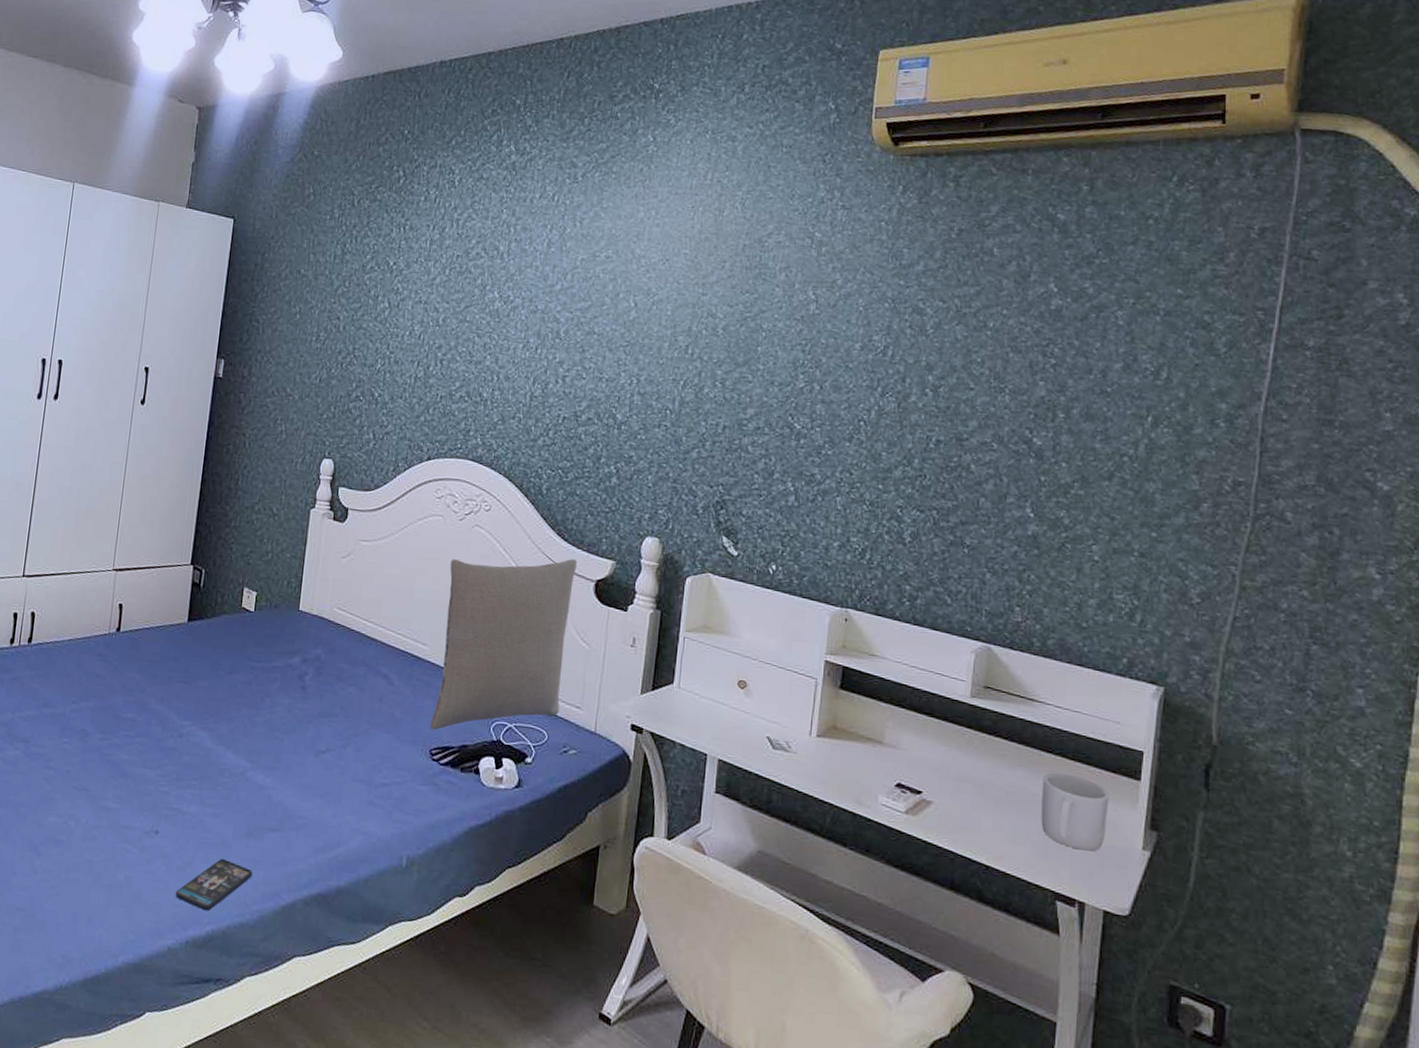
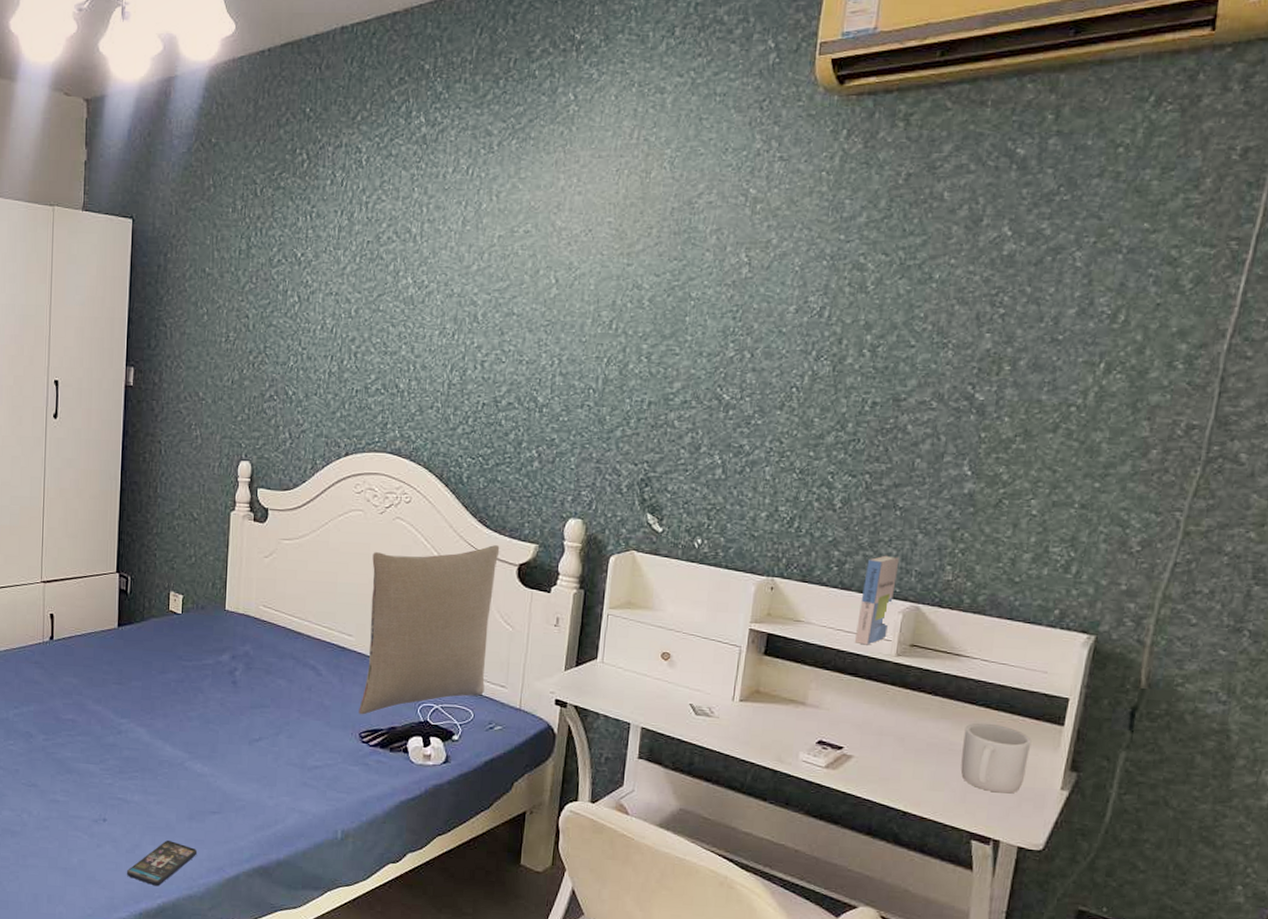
book: none [929,592,970,685] -> present [854,555,900,645]

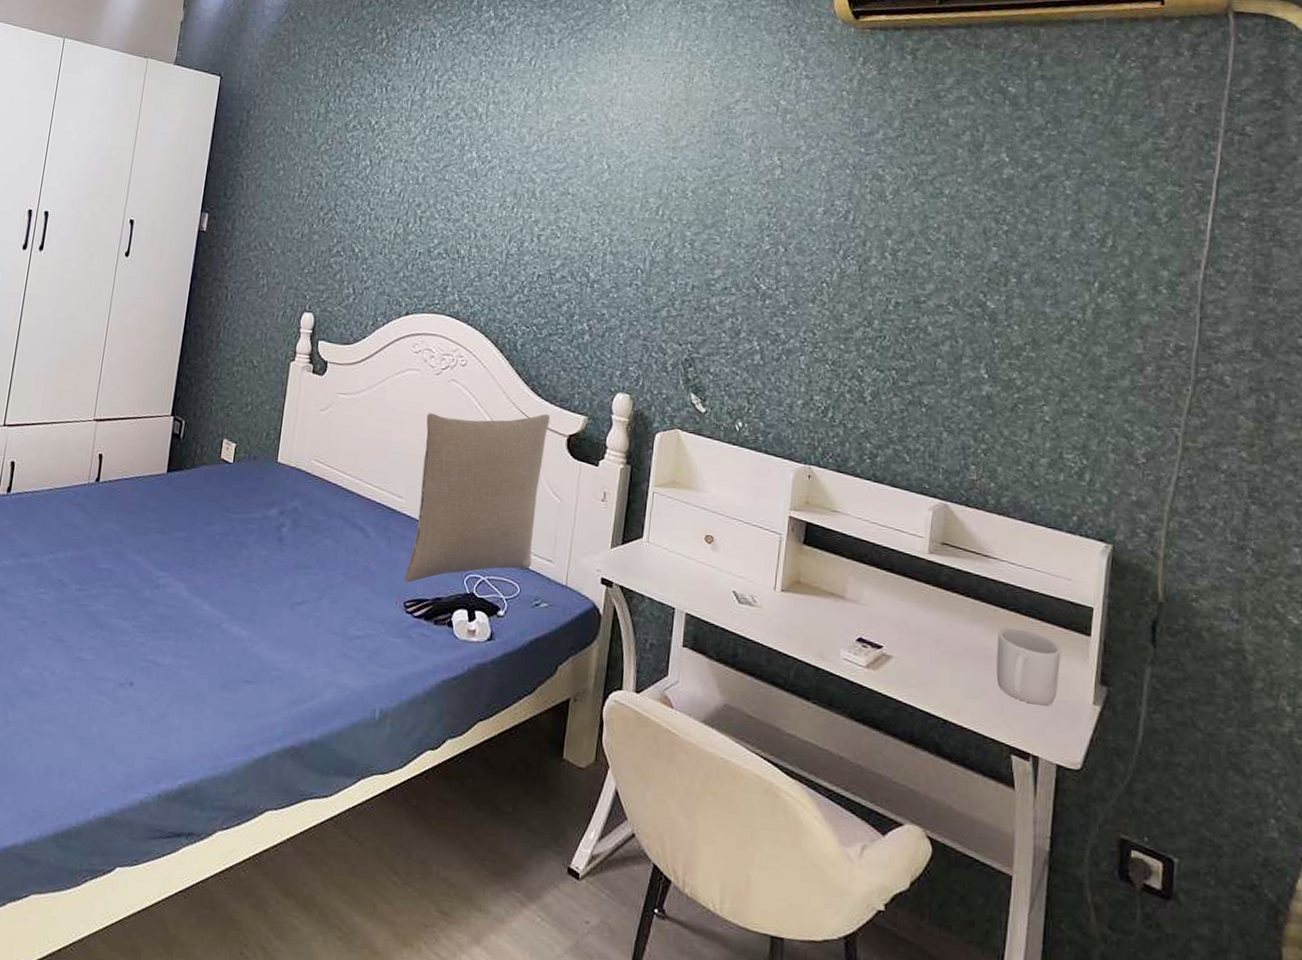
smartphone: present [126,840,198,886] -> none [148,711,227,764]
book: present [854,555,900,645] -> none [888,450,927,541]

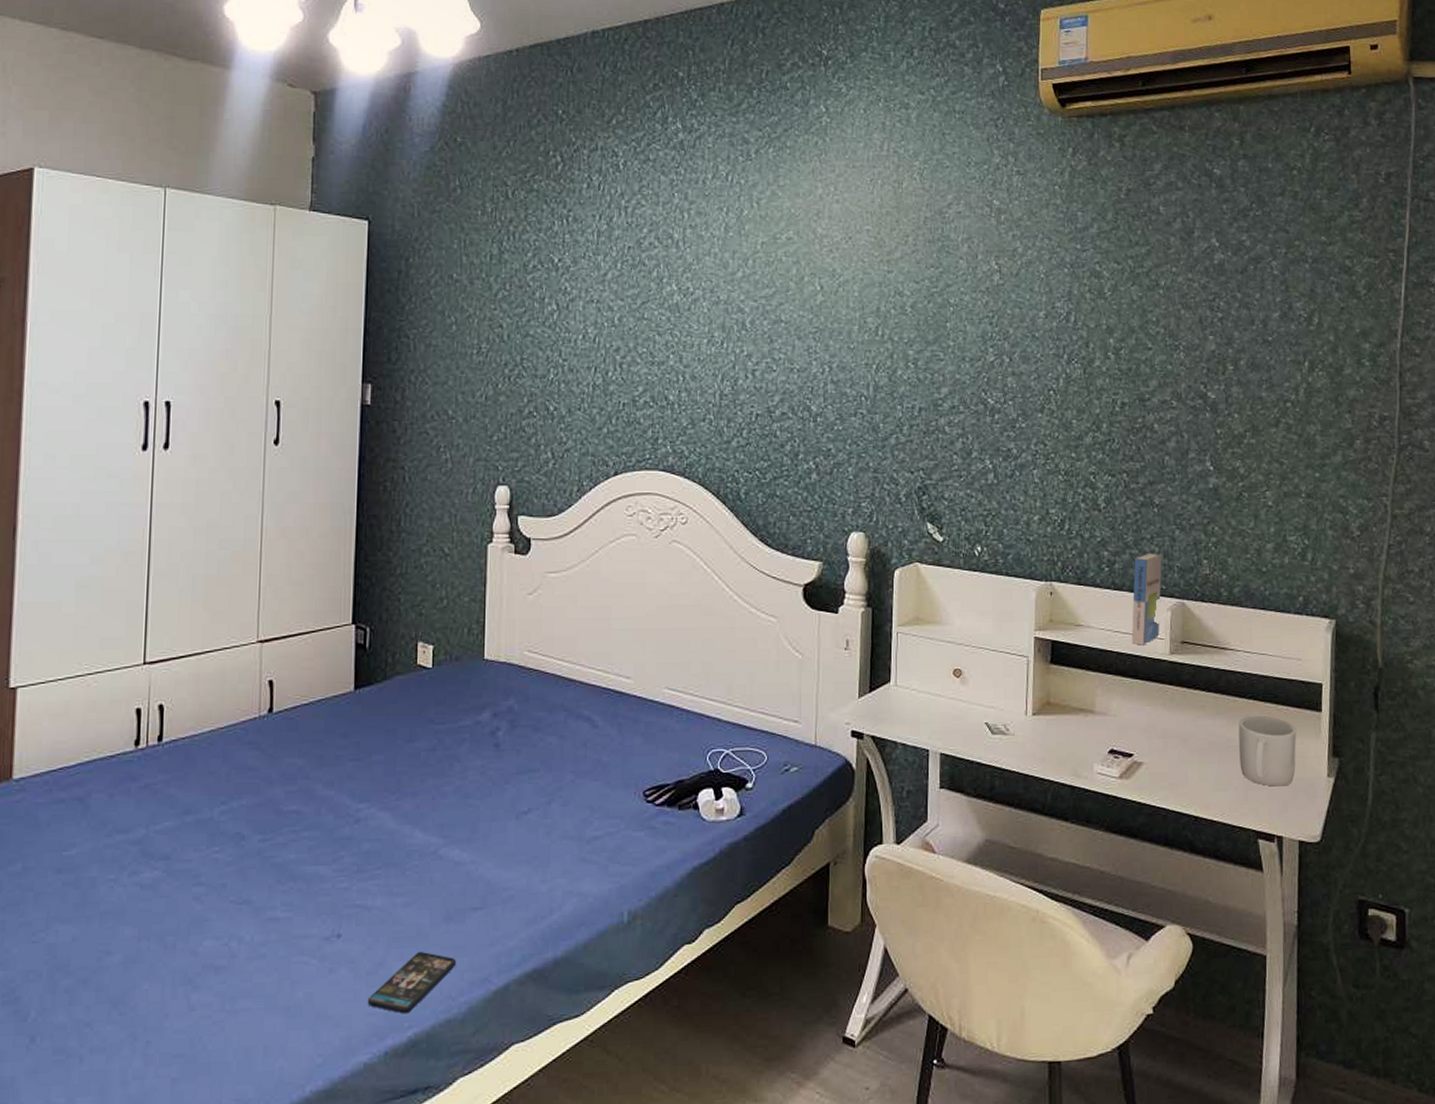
smartphone: none [148,711,227,764] -> present [367,952,457,1014]
pillow: present [404,413,551,583] -> none [642,565,783,770]
book: none [888,450,927,541] -> present [1131,552,1162,645]

